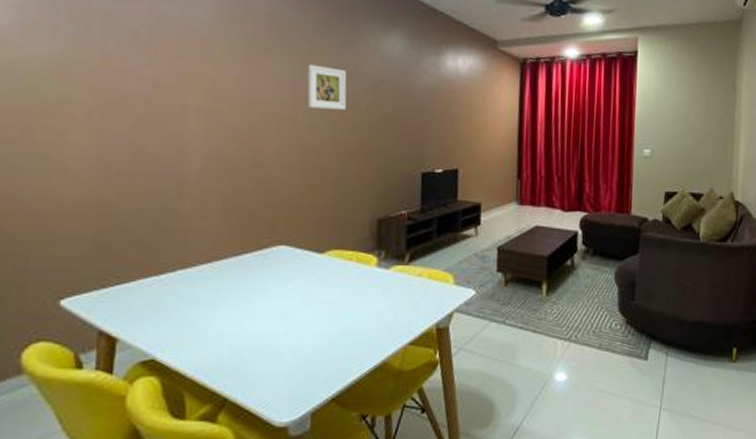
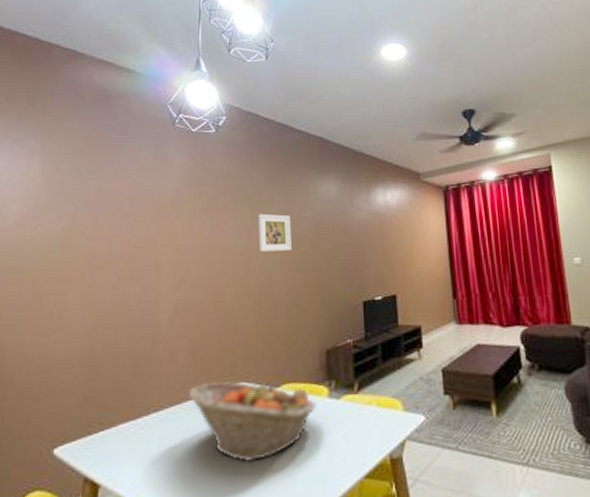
fruit basket: none [220,242,363,323] -> present [188,381,316,462]

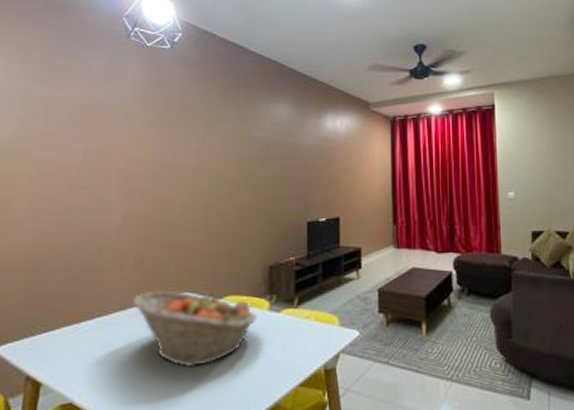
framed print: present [258,213,291,252] -> none [208,132,242,169]

